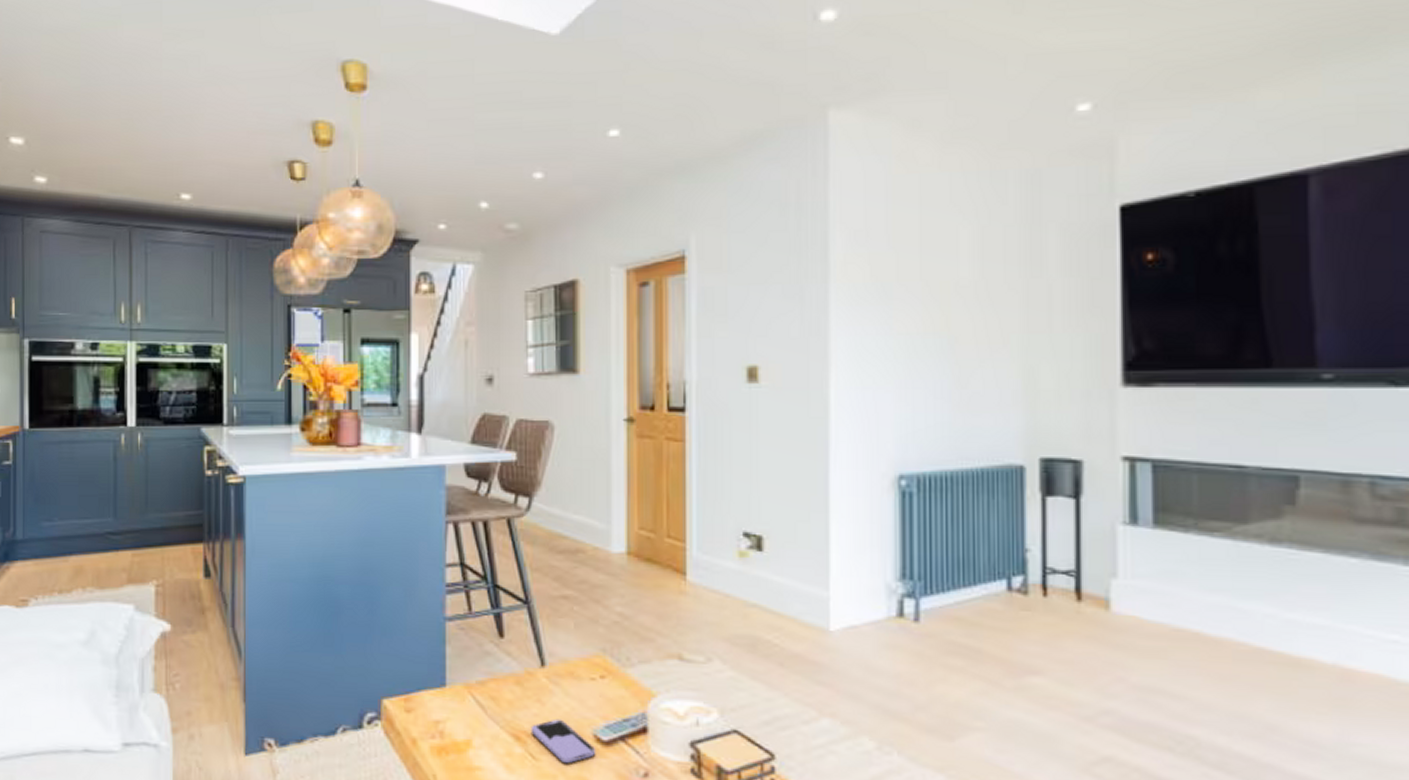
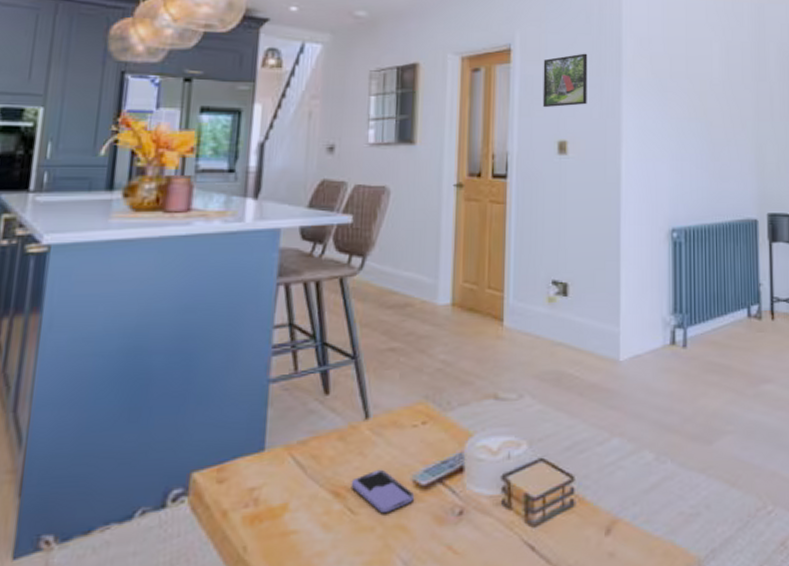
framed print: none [726,255,783,327] -> present [542,53,588,108]

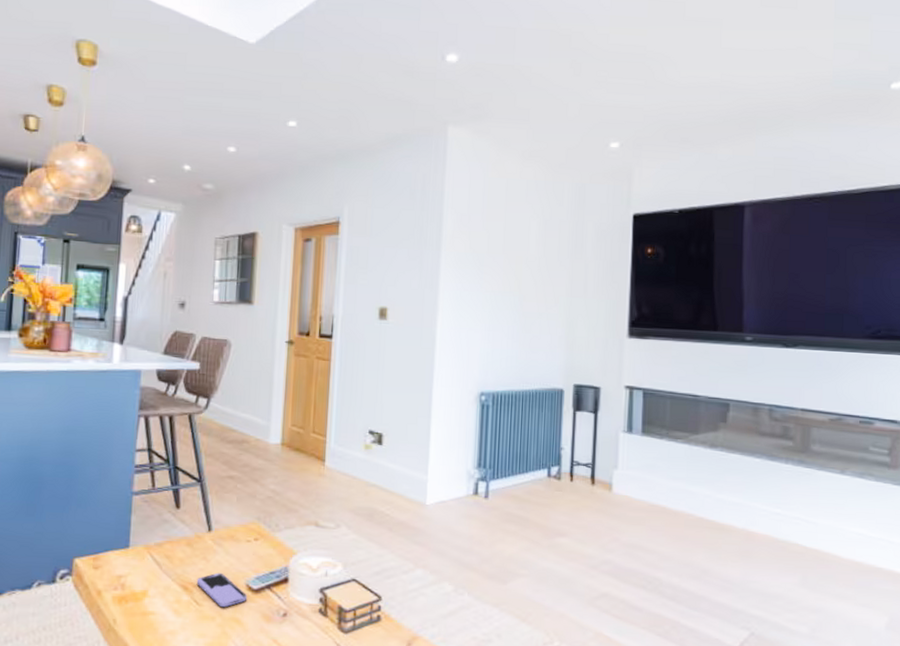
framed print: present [542,53,588,108] -> none [366,227,410,277]

